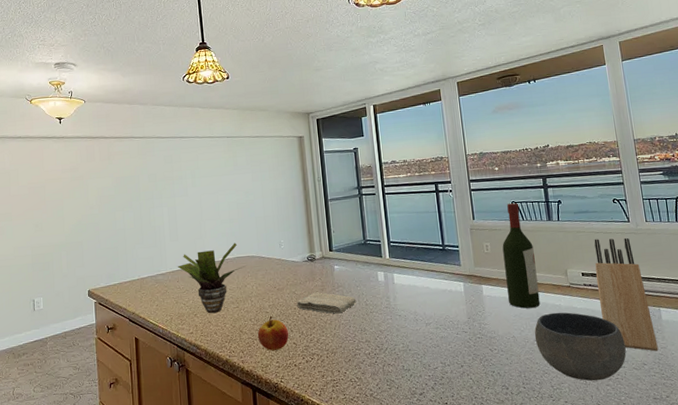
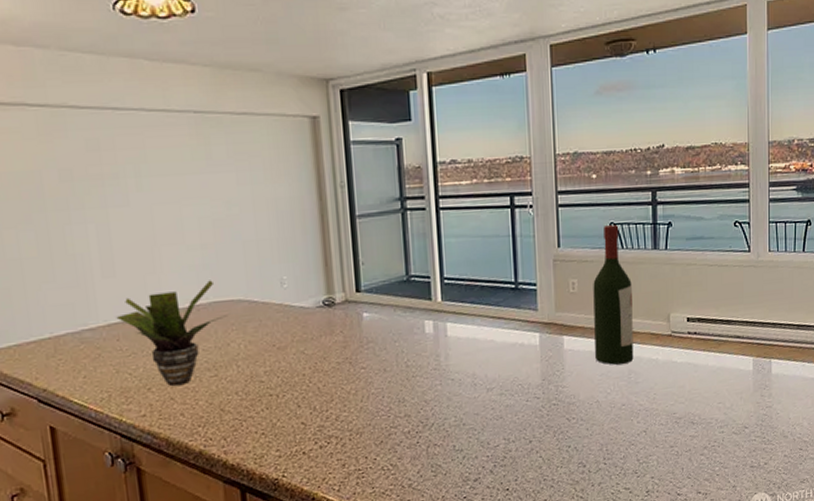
apple: present [257,315,289,351] -> none [247,386,294,435]
washcloth: present [296,292,356,314] -> none [305,351,393,381]
bowl: present [534,312,627,381] -> none [623,368,727,451]
knife block: present [594,237,659,352] -> none [703,272,763,412]

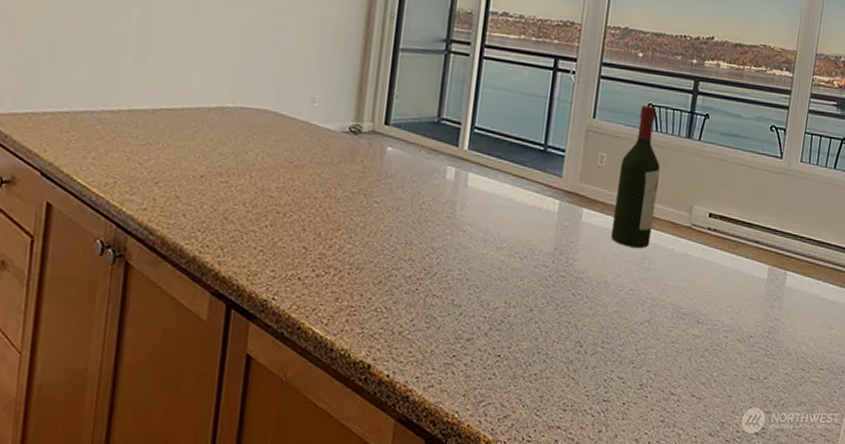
potted plant: present [115,280,227,387] -> none [139,84,251,186]

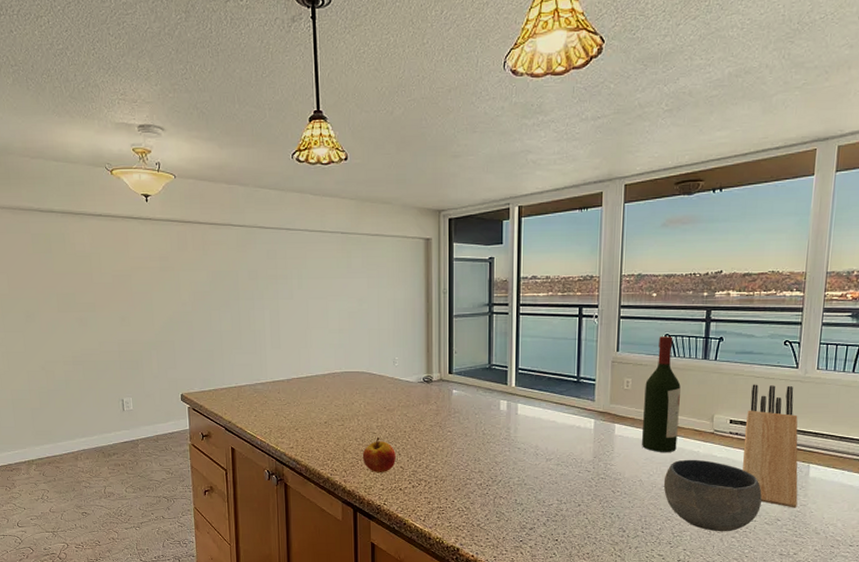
apple: none [249,202,299,253] -> present [362,436,396,472]
bowl: none [631,257,736,350] -> present [663,459,762,532]
knife block: none [718,172,779,323] -> present [743,384,798,508]

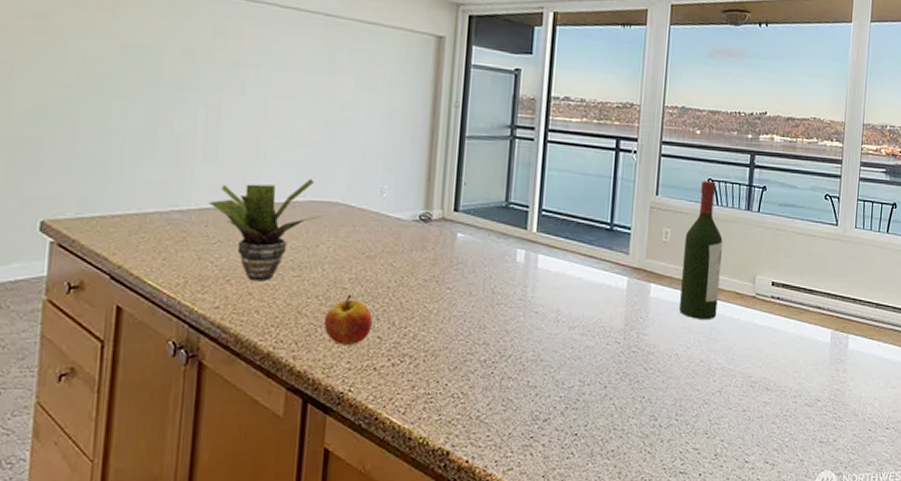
potted plant: none [278,356,353,430] -> present [208,178,321,282]
bowl: present [663,459,762,532] -> none [701,328,803,417]
knife block: present [743,384,798,508] -> none [784,241,838,386]

